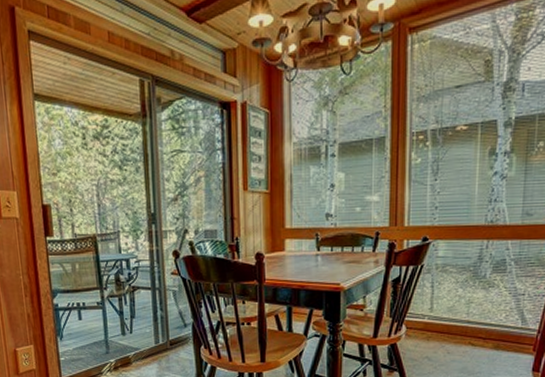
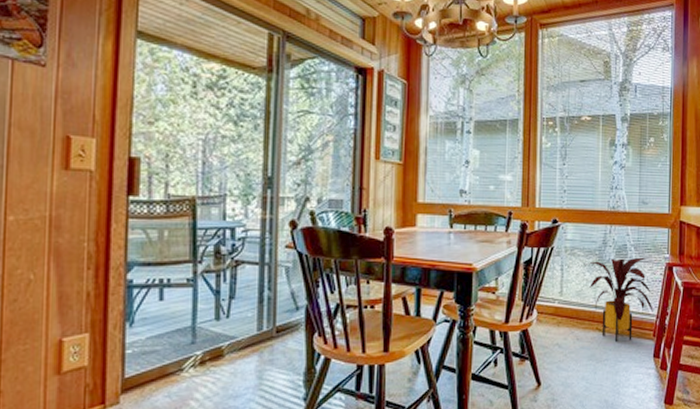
house plant: none [456,271,535,356] -> present [584,257,653,342]

